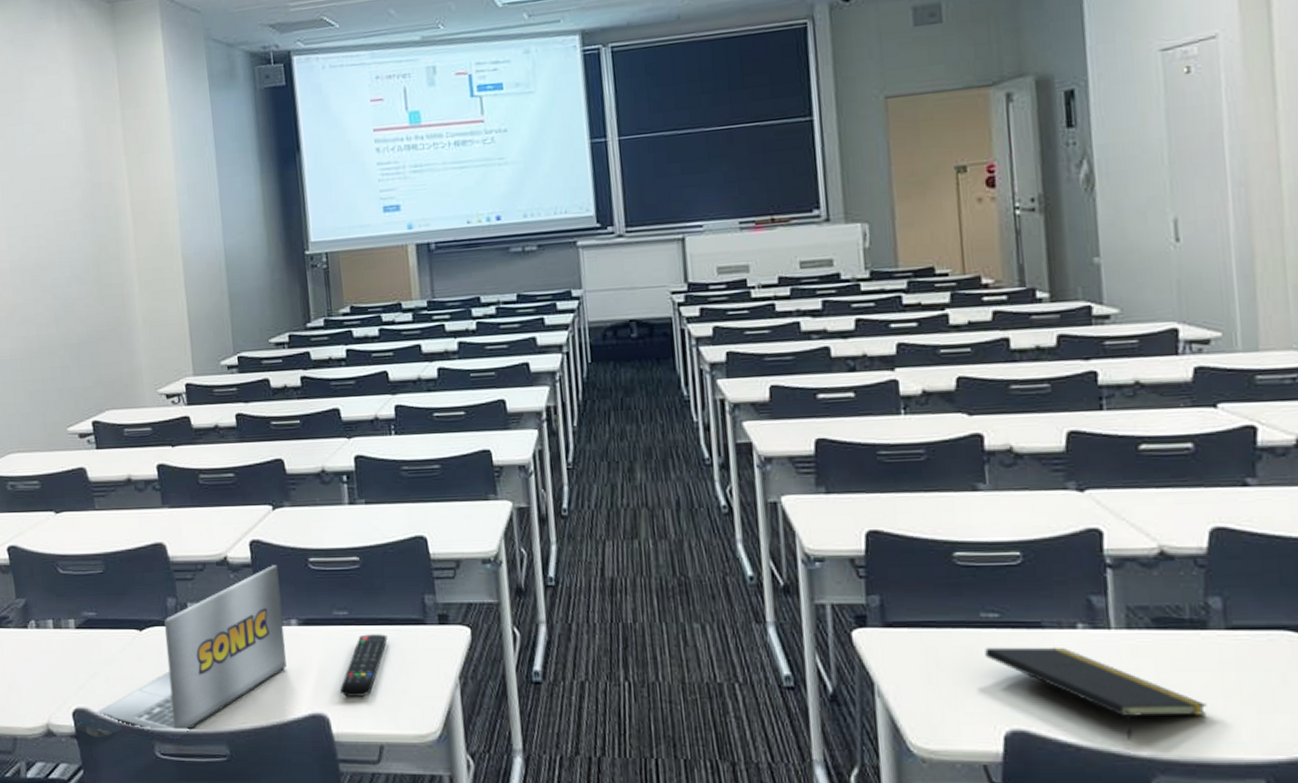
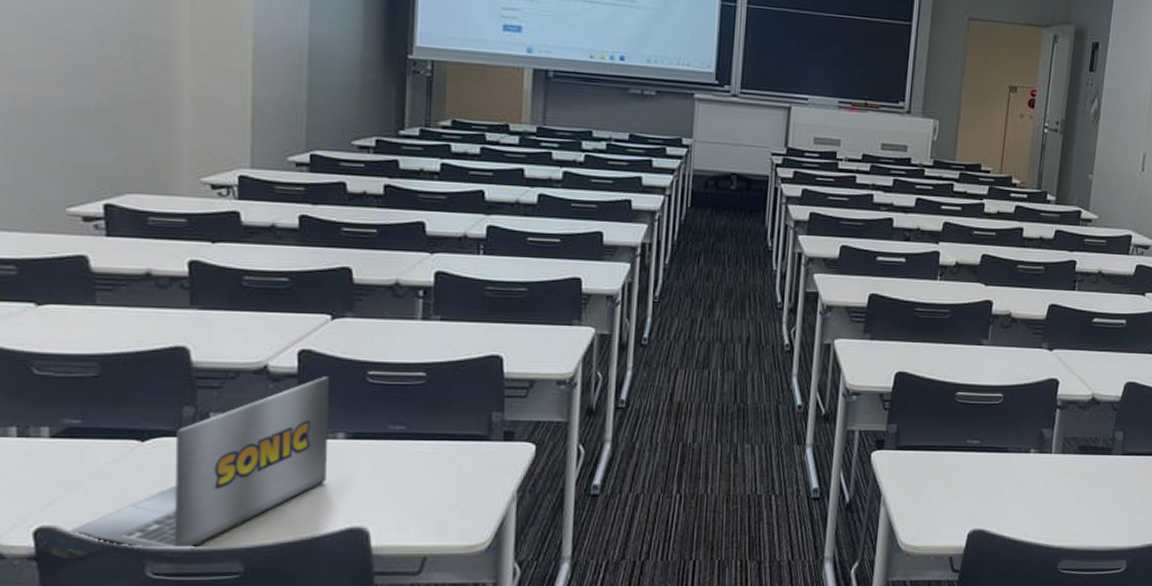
remote control: present [340,634,388,697] -> none [386,449,446,510]
notepad: present [985,647,1207,740] -> none [965,466,1101,535]

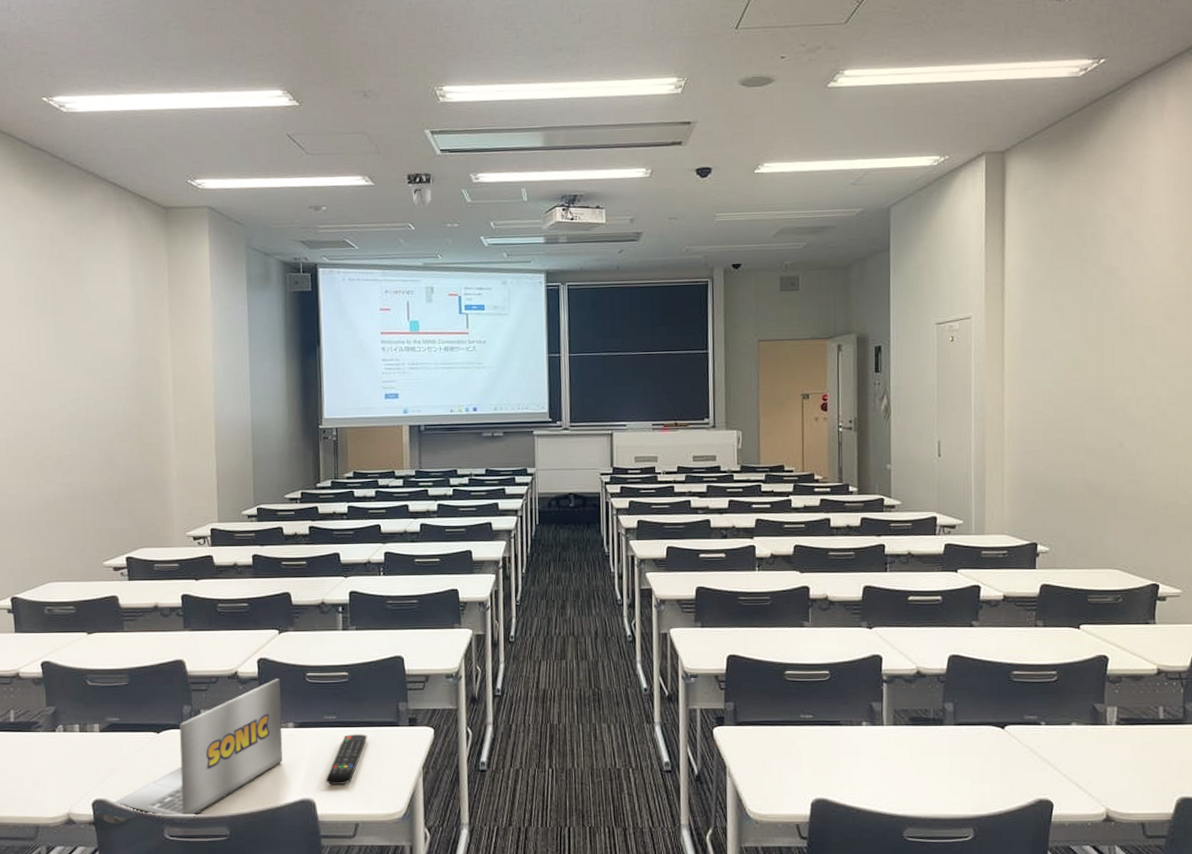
remote control: none [386,449,446,510] -> present [326,734,367,785]

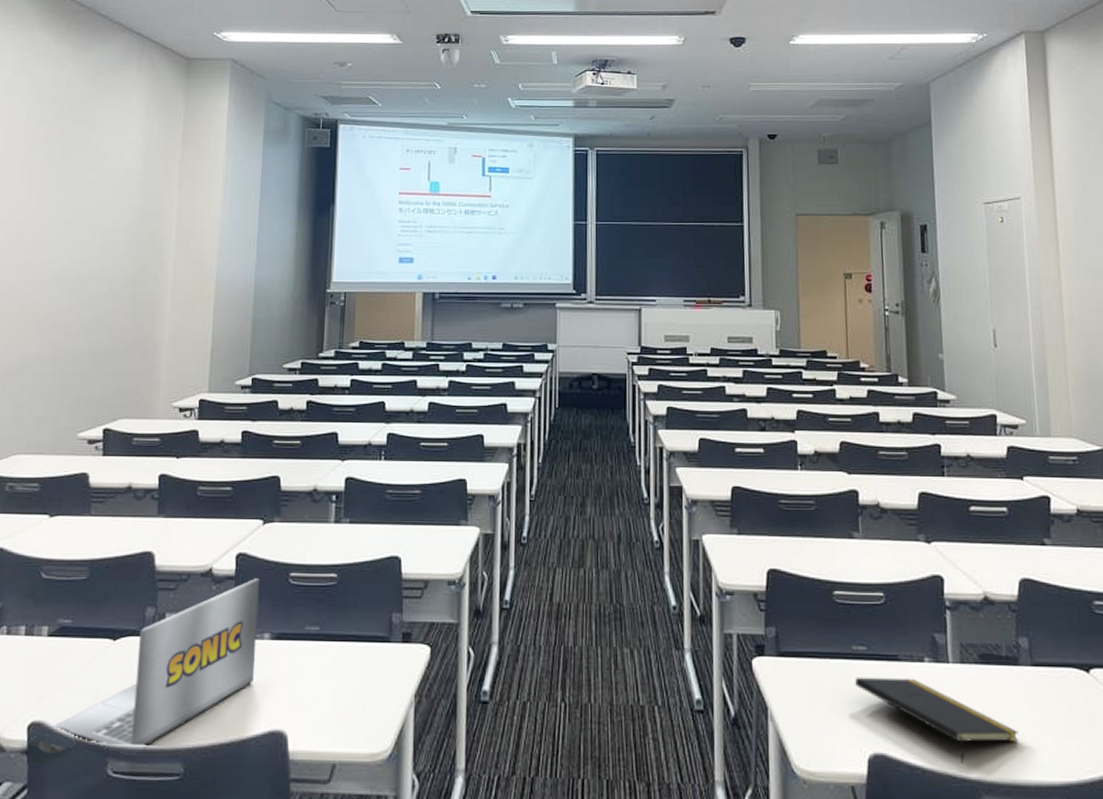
remote control: present [326,734,367,785] -> none [302,650,353,714]
notepad: none [802,738,940,804] -> present [855,677,1019,764]

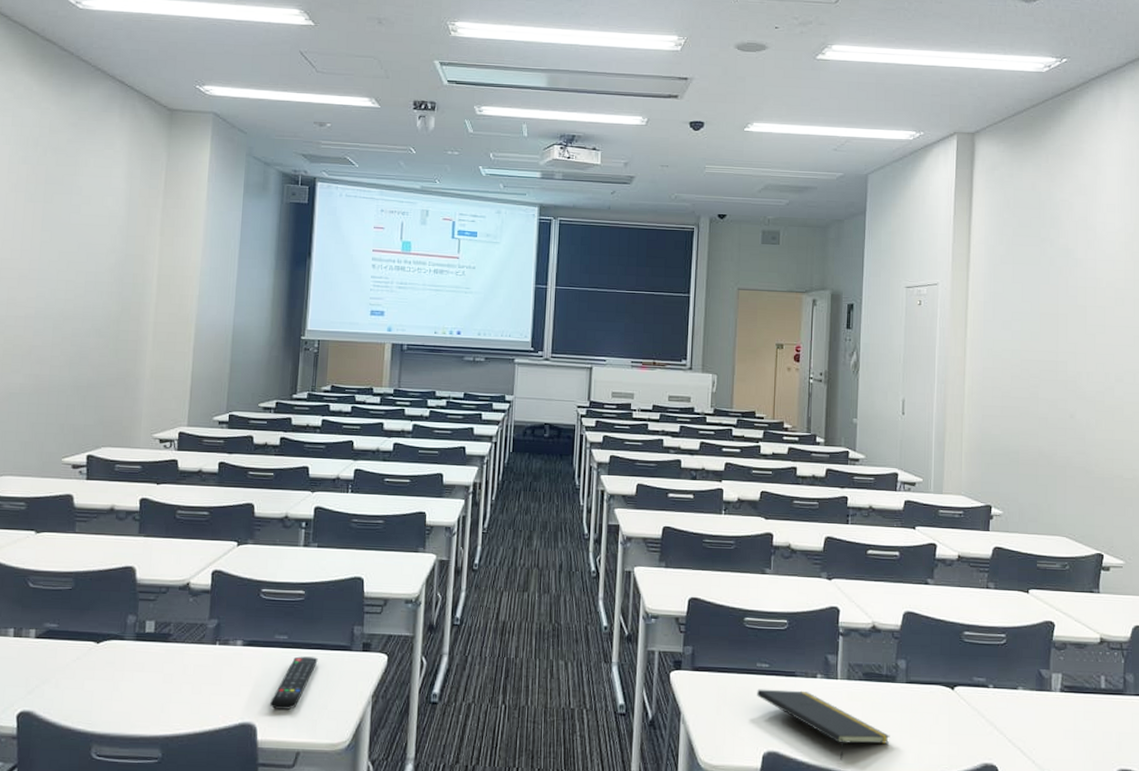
laptop: present [27,578,259,753] -> none [17,593,233,739]
remote control: none [302,650,353,714] -> present [270,656,318,710]

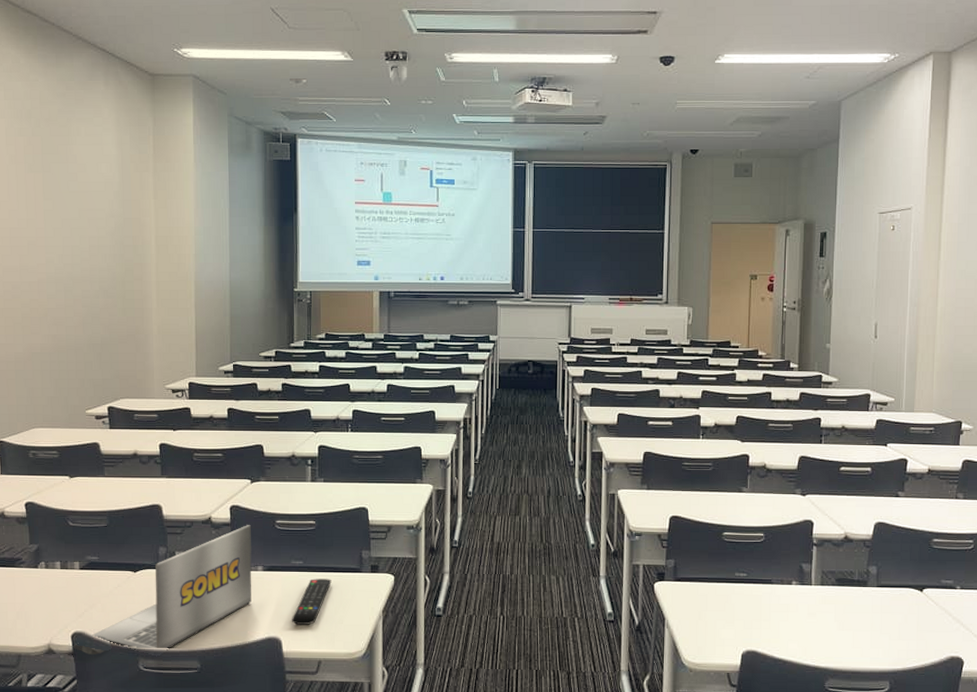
laptop: none [17,593,233,739] -> present [73,525,252,655]
notepad: present [757,689,890,761] -> none [736,596,861,657]

